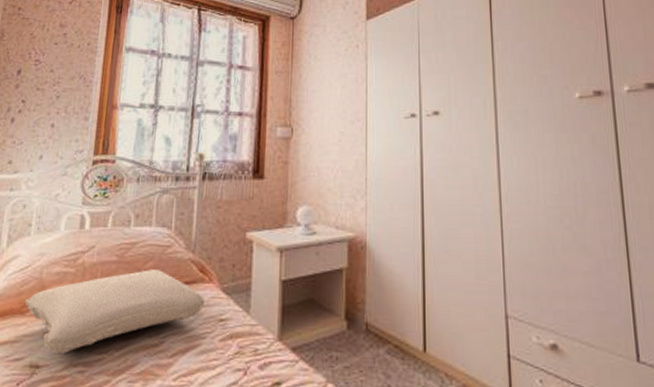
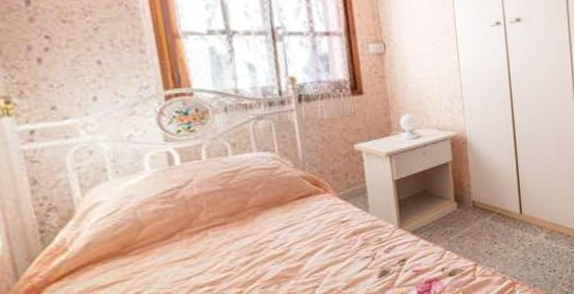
pillow: present [24,269,204,354] -> none [123,190,324,282]

